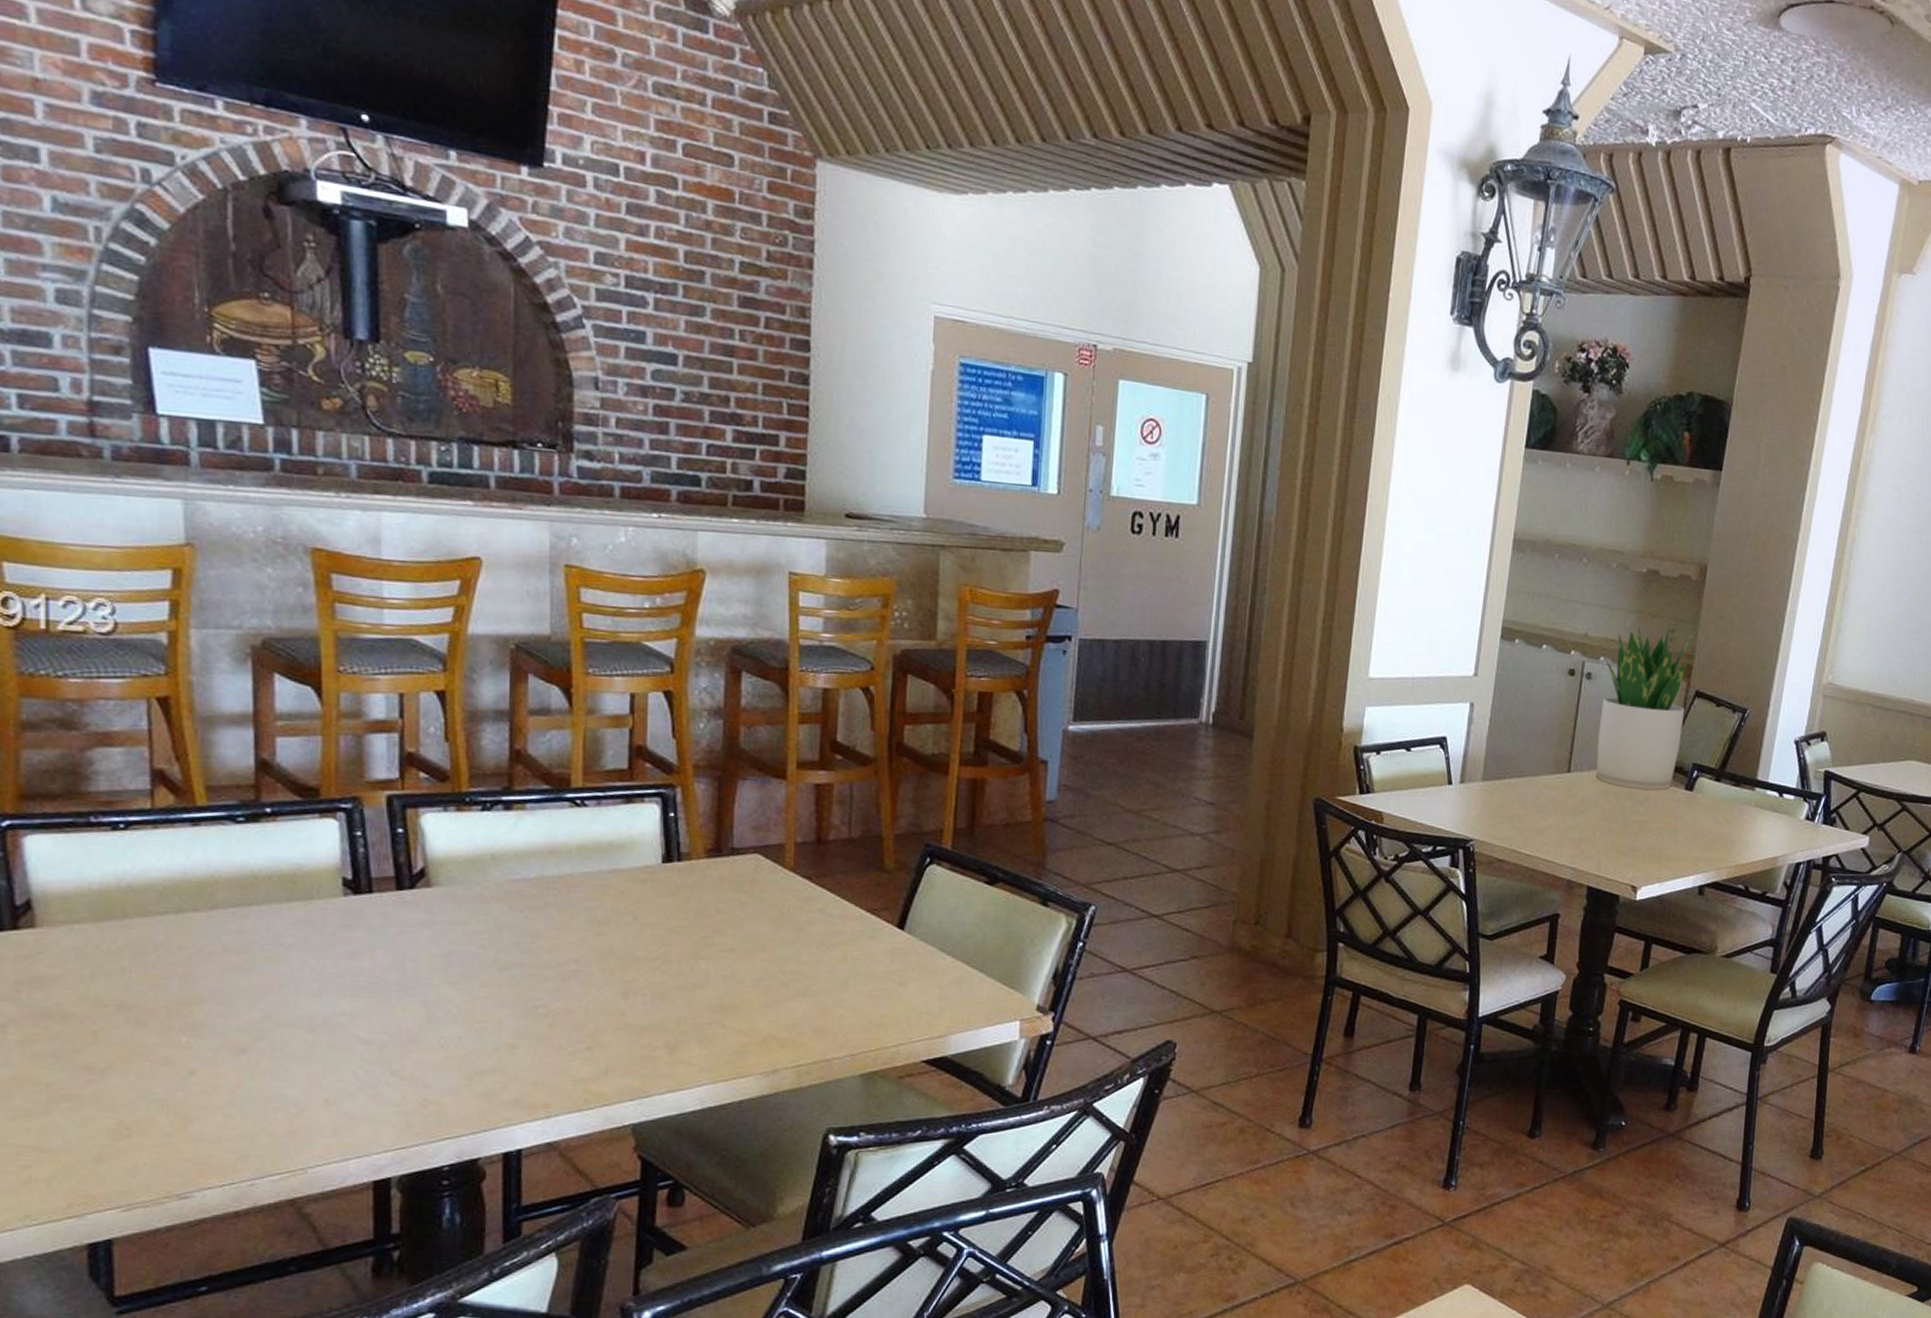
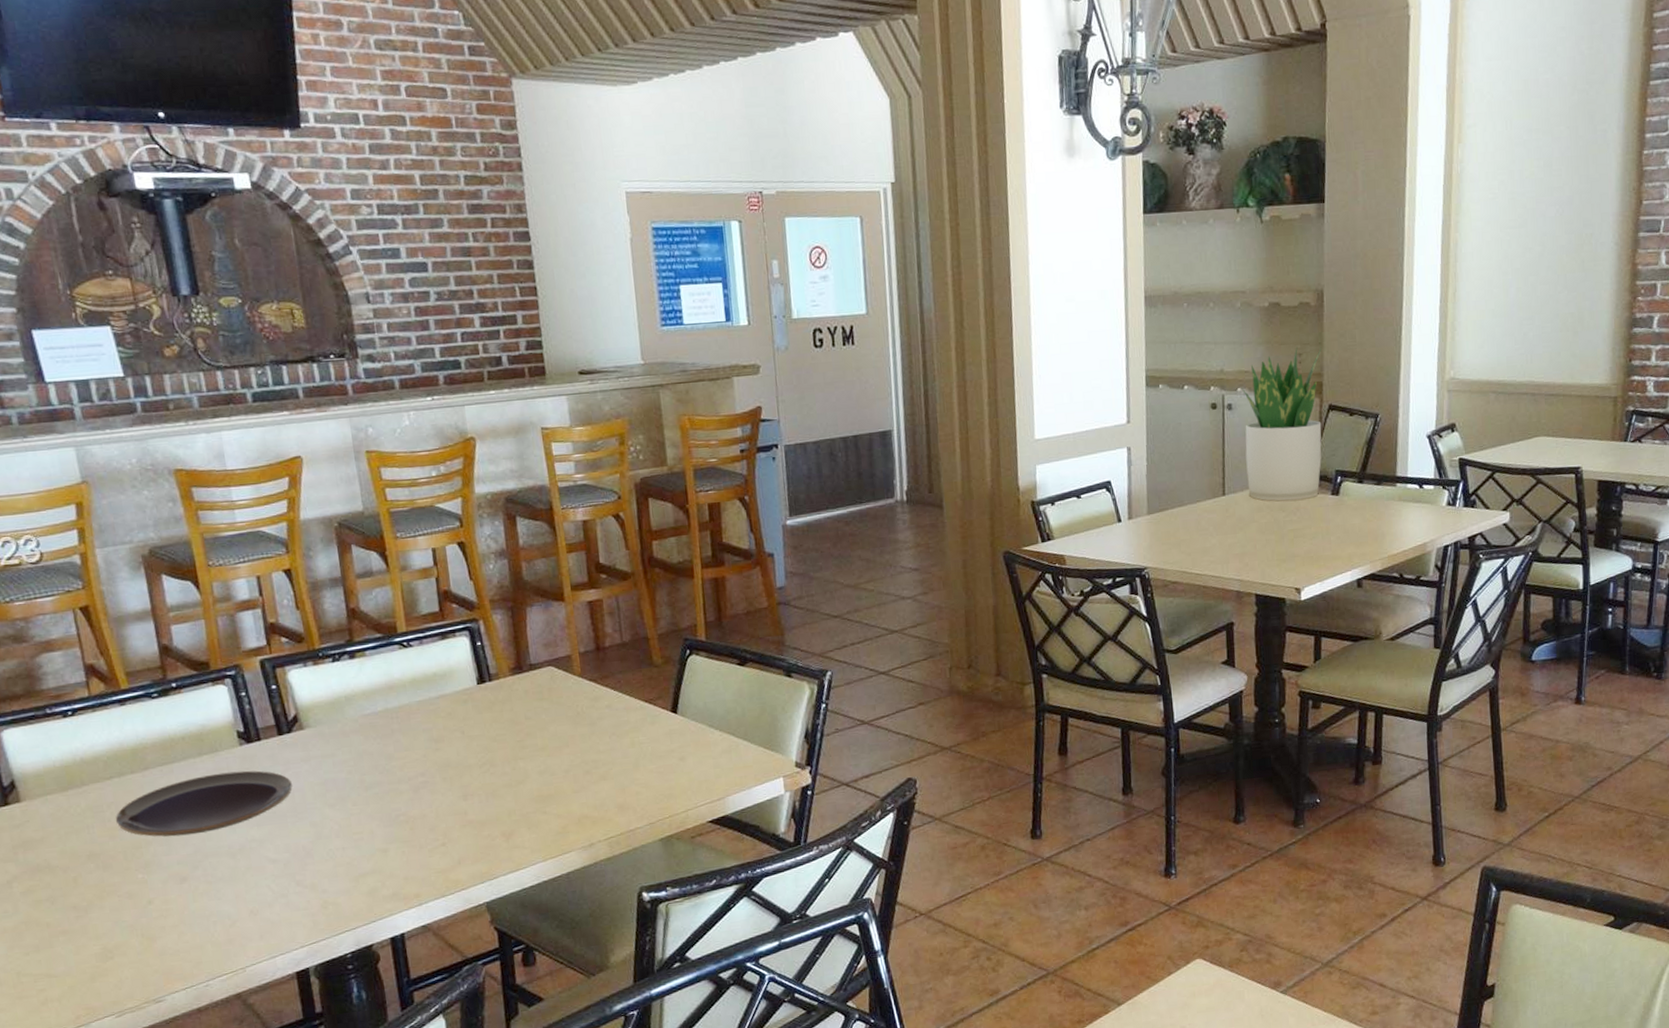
plate: none [162,925,405,997] -> present [115,770,292,837]

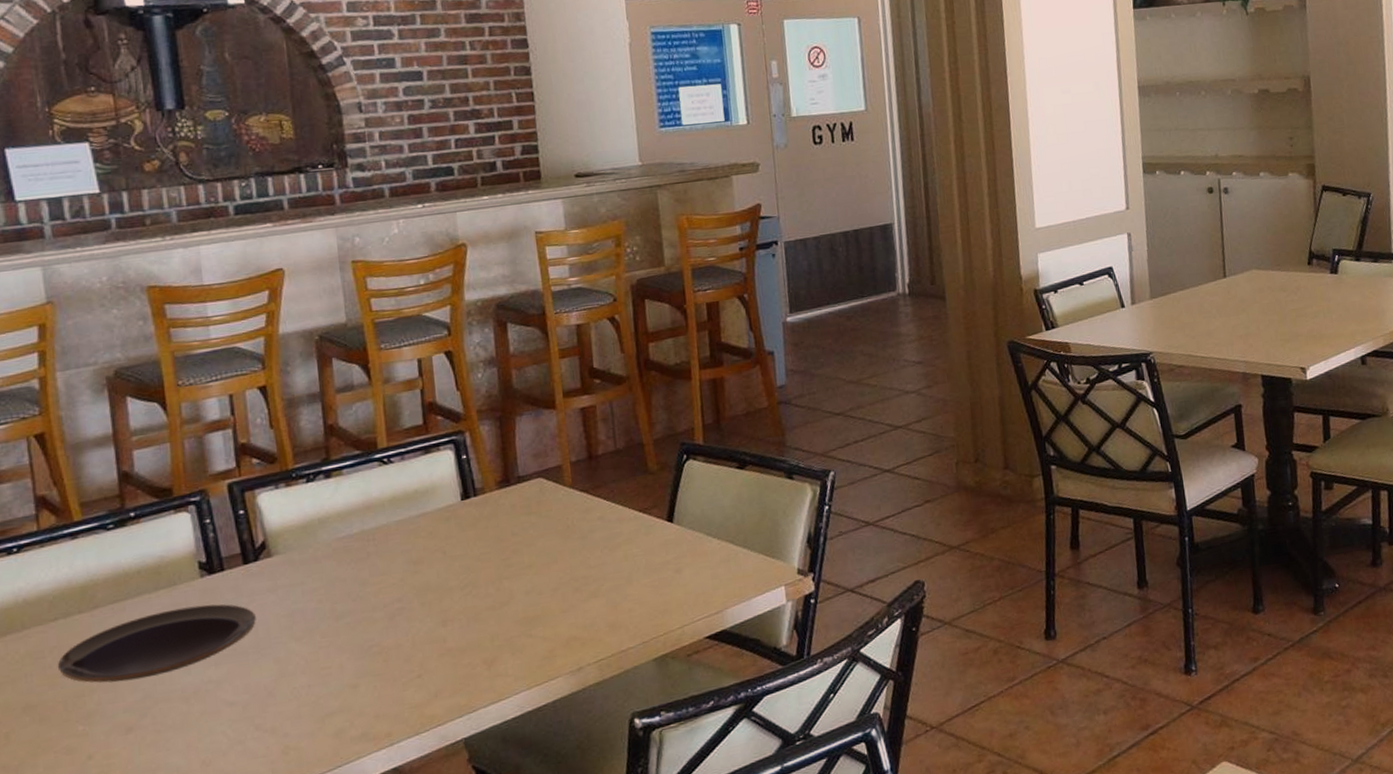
planter: present [1241,346,1322,502] -> none [1236,131,1319,283]

